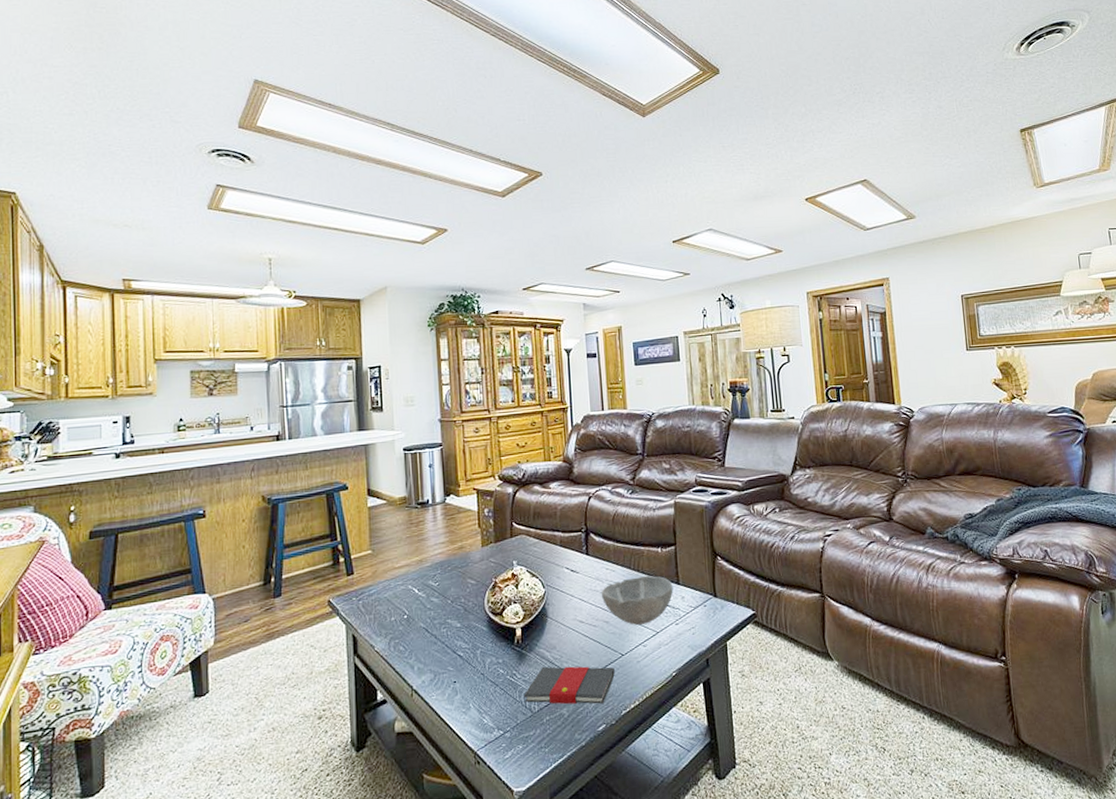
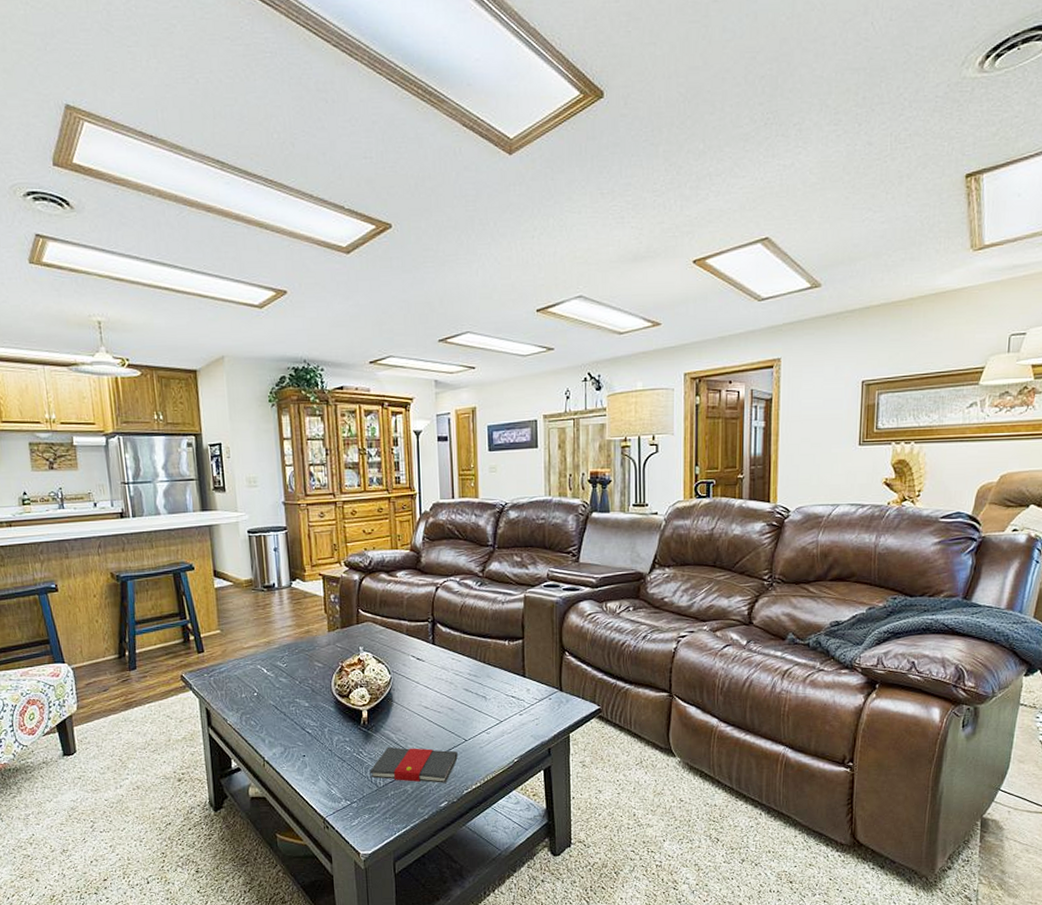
bowl: present [601,575,673,625] -> none [446,667,519,713]

